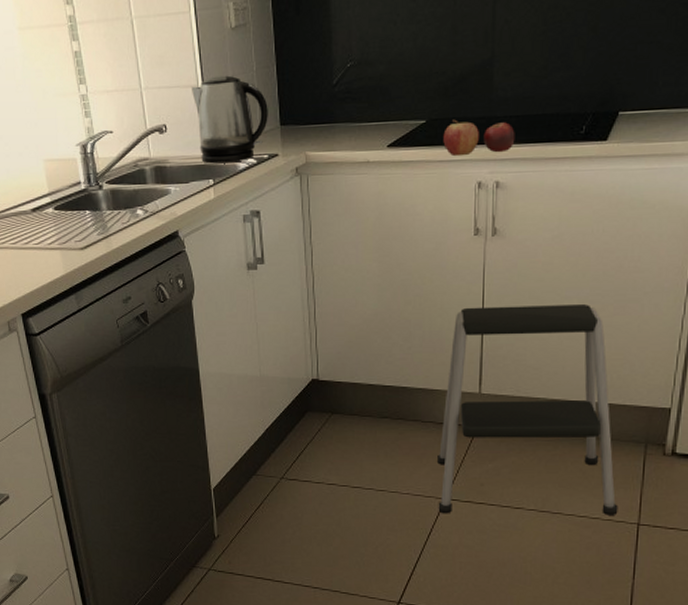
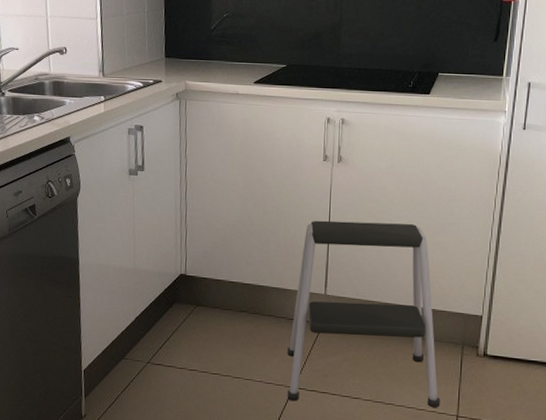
kettle: present [192,75,268,164] -> none [91,13,156,84]
fruit: present [443,119,479,157] -> none [300,66,329,96]
fruit: present [483,122,515,153] -> none [332,72,358,96]

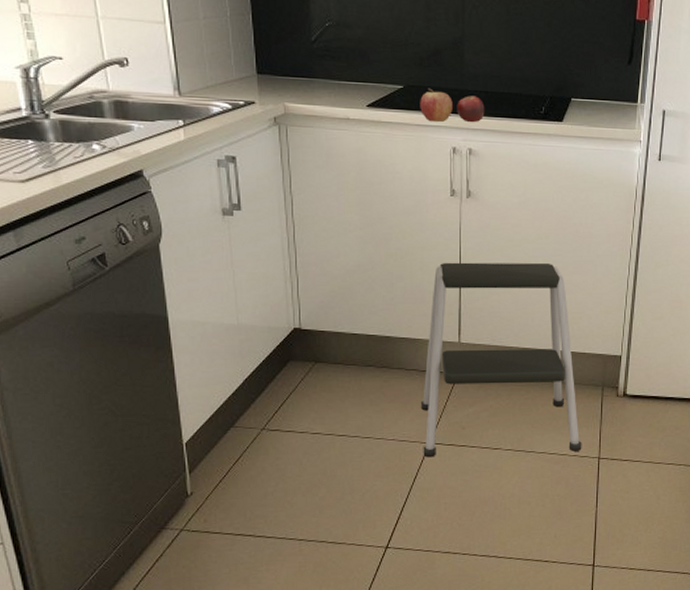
fruit: none [300,66,329,96] -> present [420,88,453,123]
fruit: none [332,72,358,96] -> present [457,96,485,123]

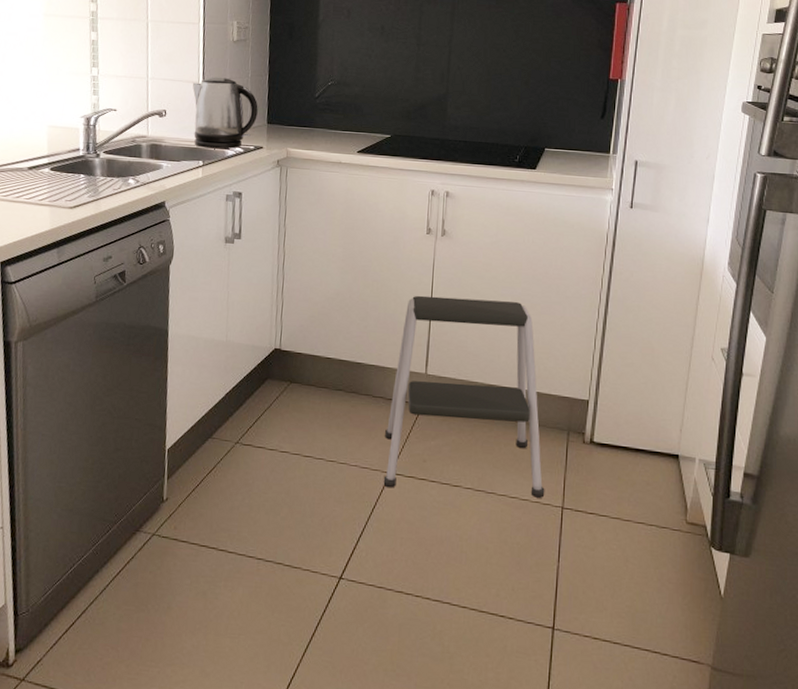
kettle: none [158,16,244,106] -> present [193,77,258,150]
fruit: present [420,88,453,123] -> none [404,137,434,168]
fruit: present [457,96,485,123] -> none [437,144,463,169]

